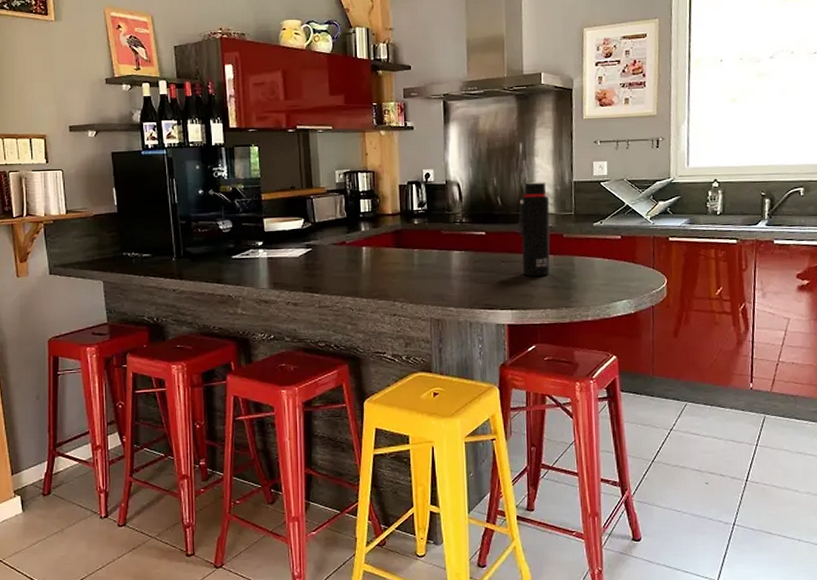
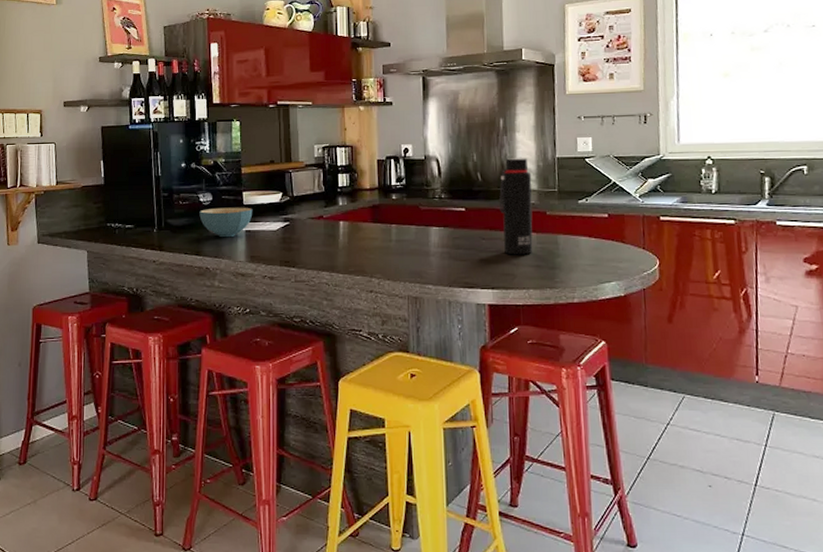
cereal bowl: none [219,234,275,265] -> present [199,207,253,238]

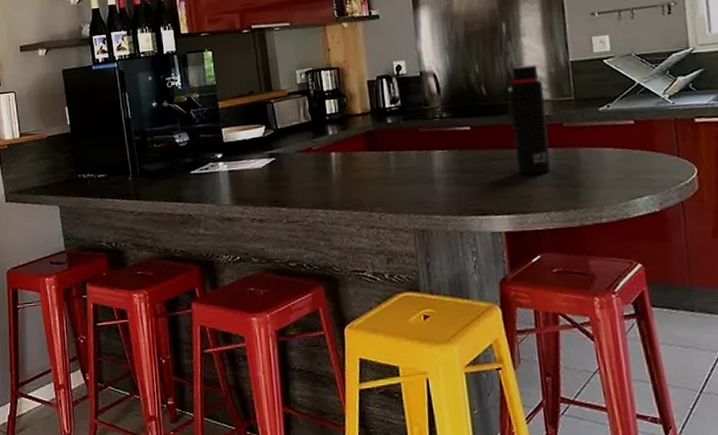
cereal bowl: present [199,207,253,238] -> none [176,145,235,181]

